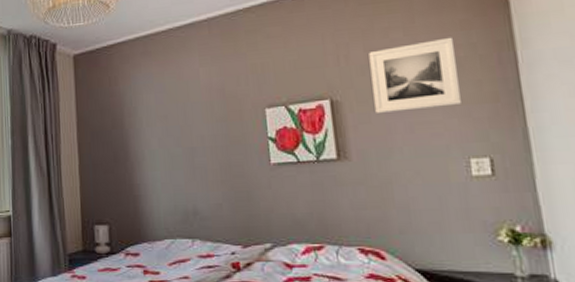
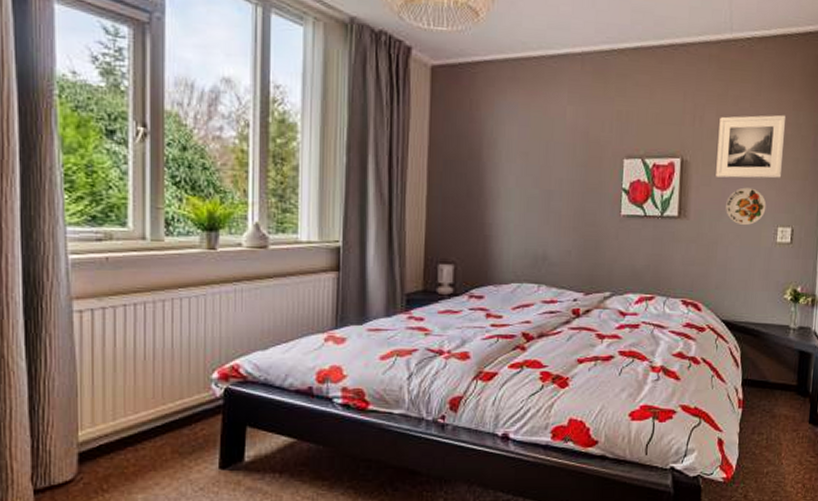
decorative plate: none [394,119,449,161] -> present [726,187,767,226]

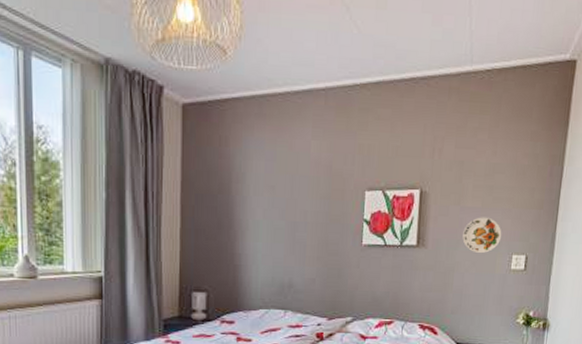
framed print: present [716,114,787,179] -> none [453,145,524,208]

